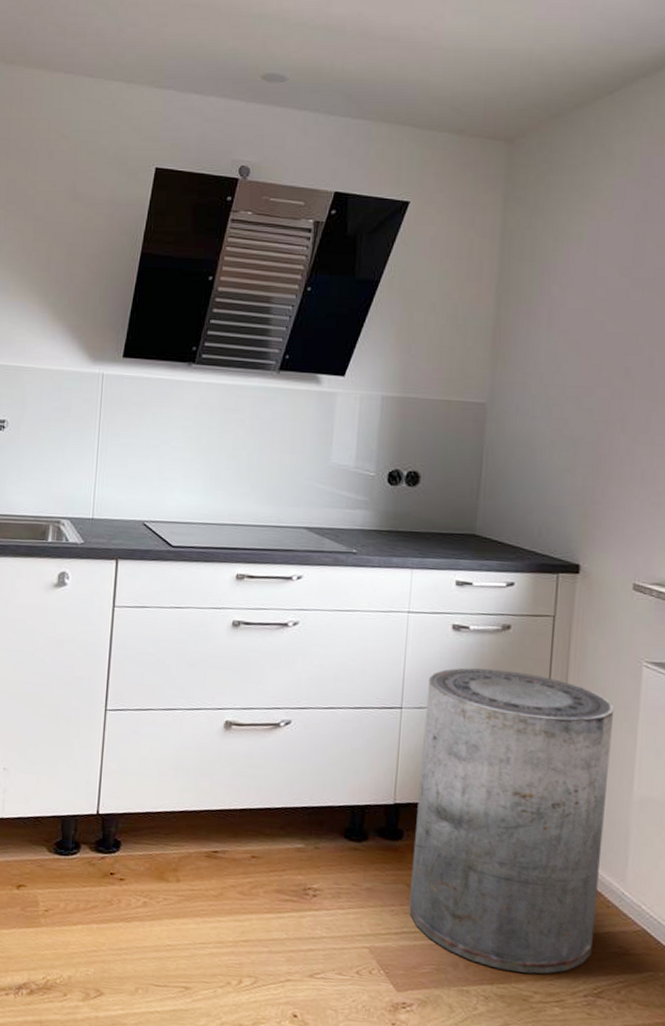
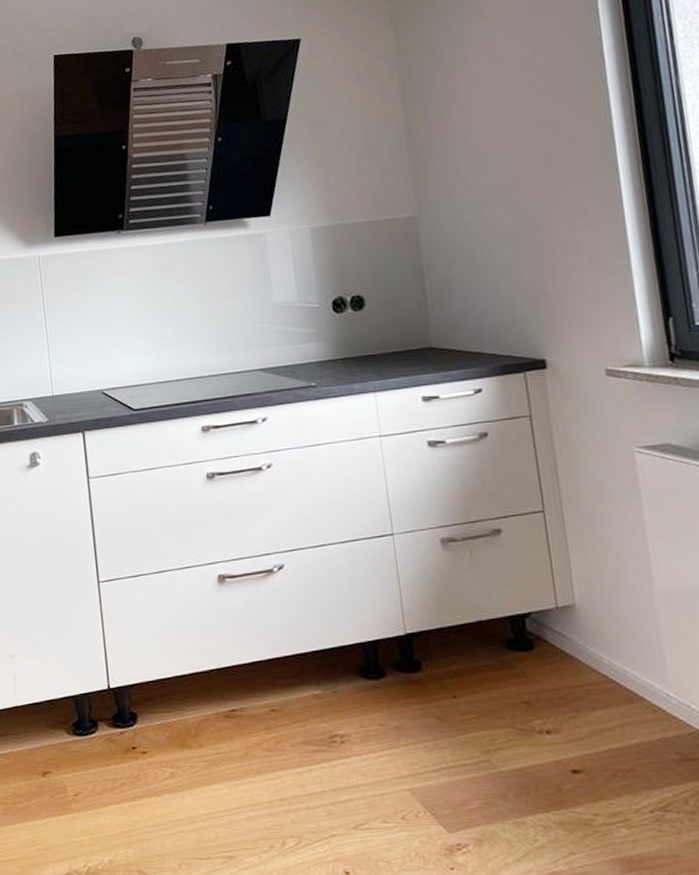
trash can: present [409,668,615,974] -> none [414,478,648,795]

